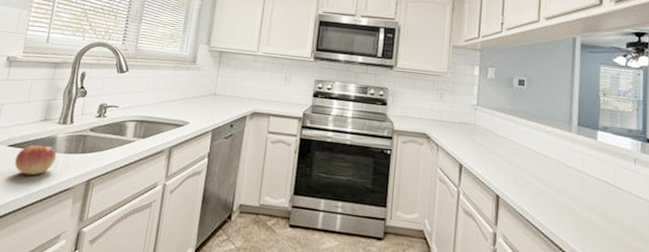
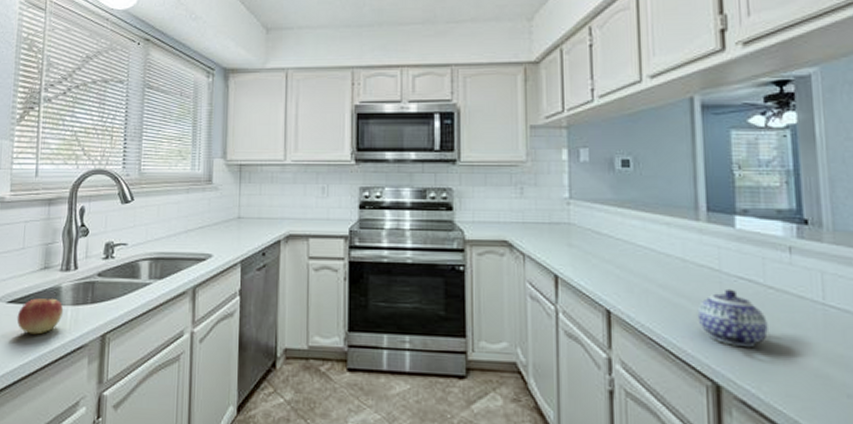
teapot: none [563,186,614,233] -> present [697,288,768,348]

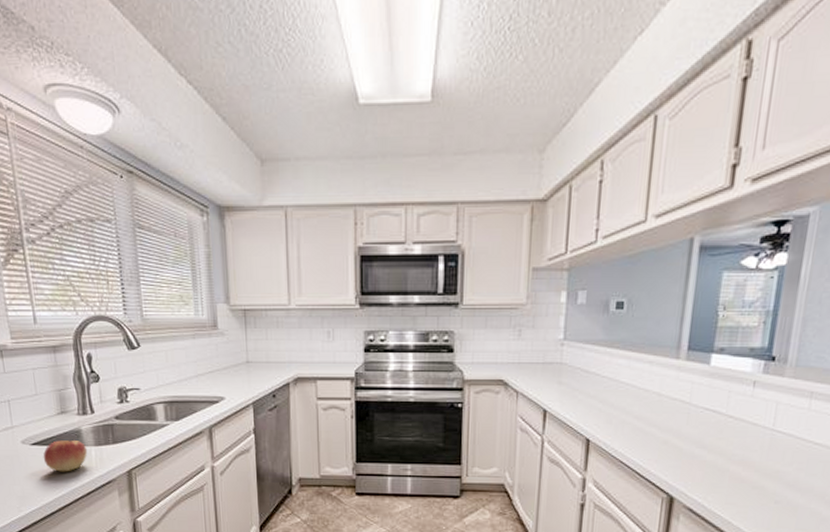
teapot: present [697,288,768,348] -> none [664,418,723,467]

